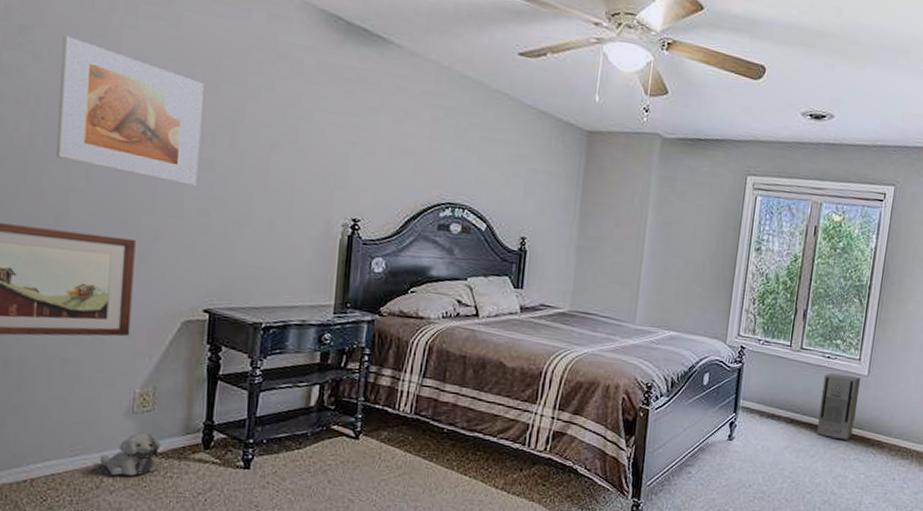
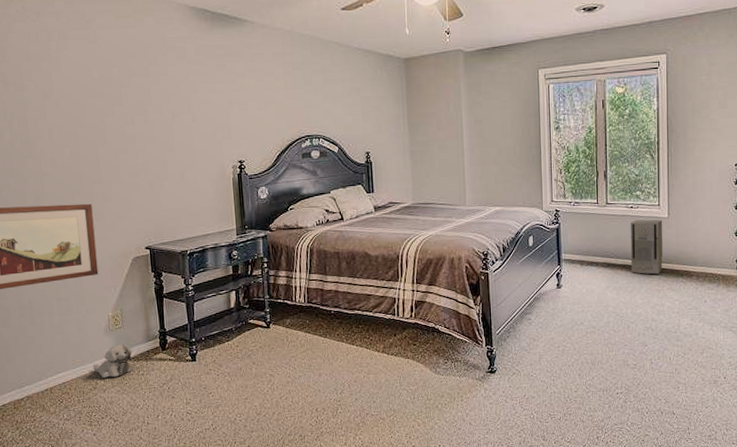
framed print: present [55,35,204,186] -> none [21,64,127,157]

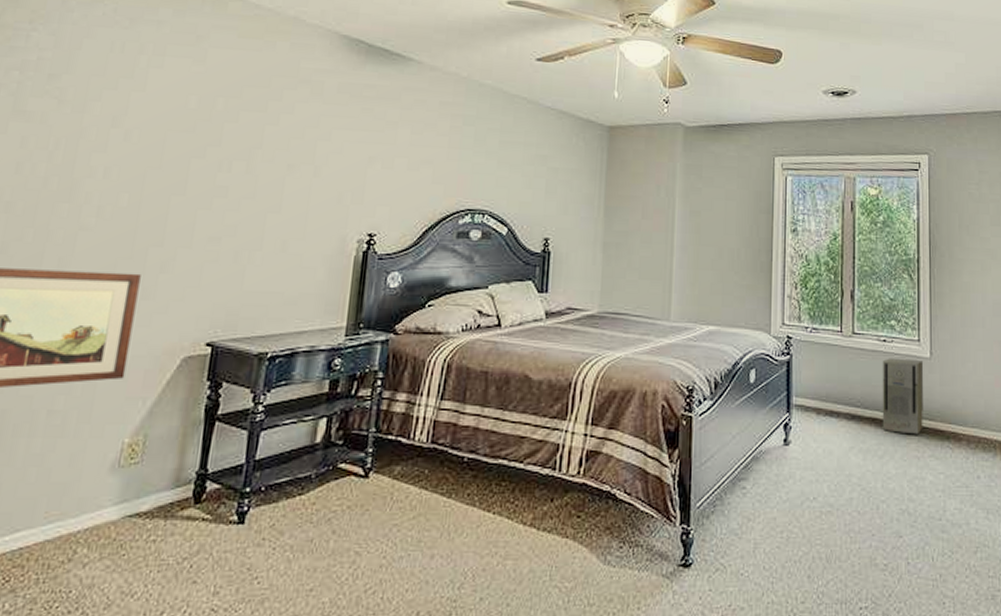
plush toy: present [93,344,133,378] -> none [75,490,147,543]

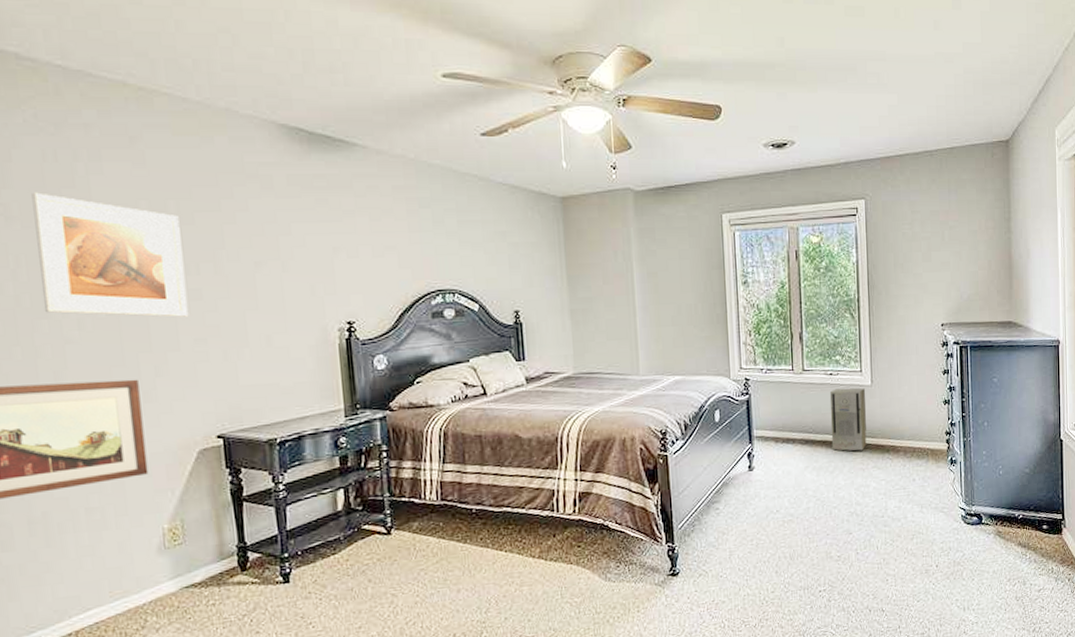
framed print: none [68,80,224,214] -> present [32,192,189,317]

